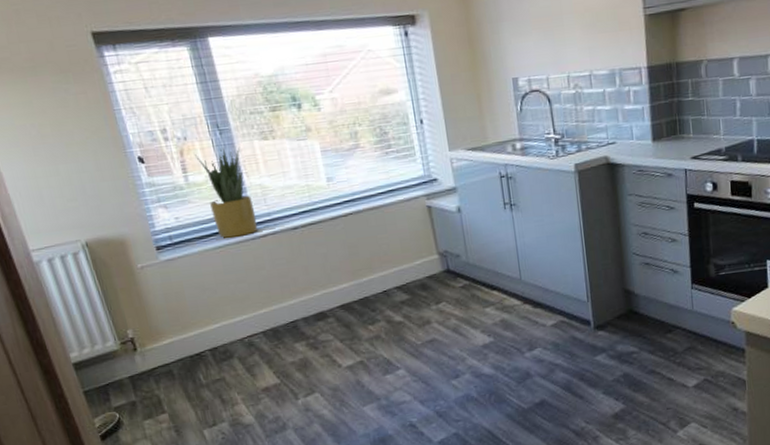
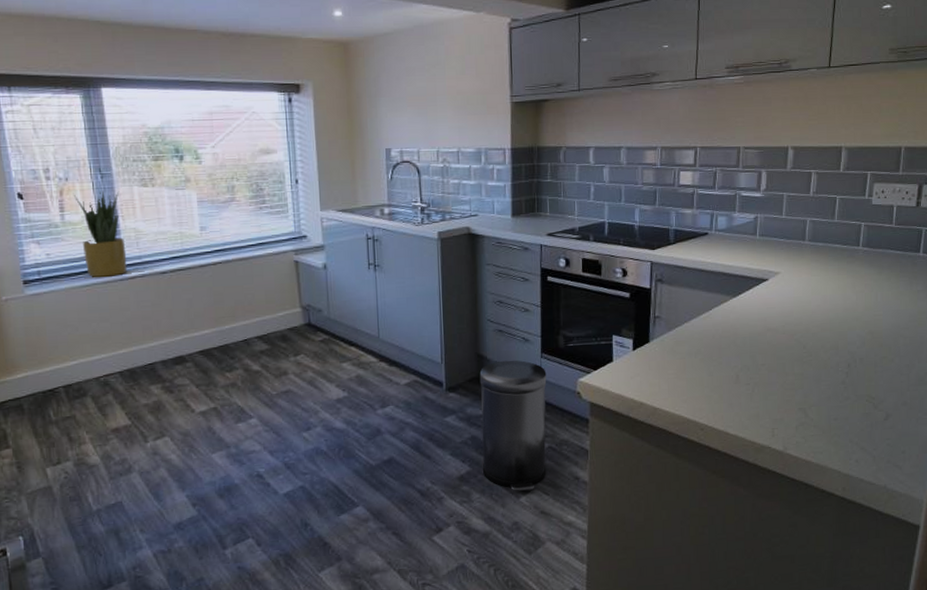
pedal bin: none [628,293,702,426] -> present [479,360,547,491]

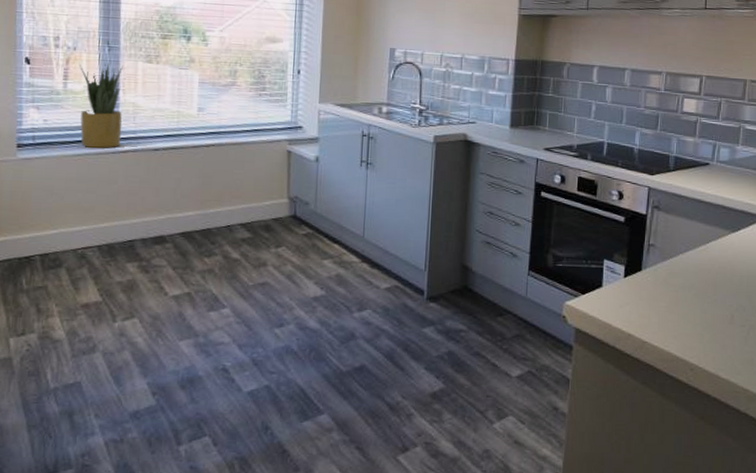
pedal bin: present [479,360,547,491] -> none [457,274,532,416]

